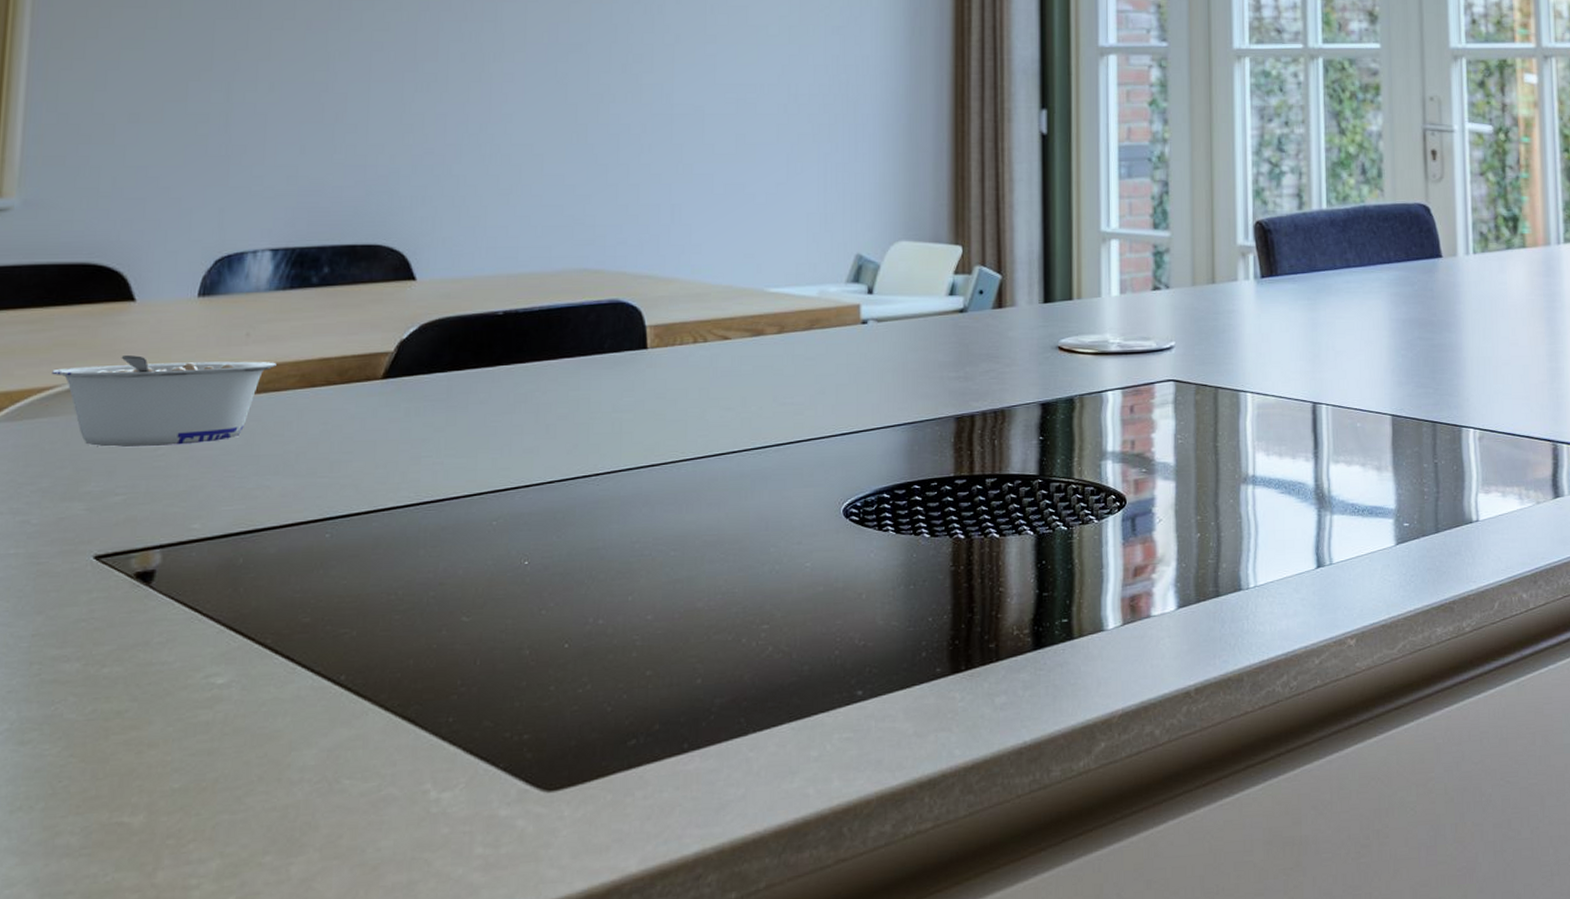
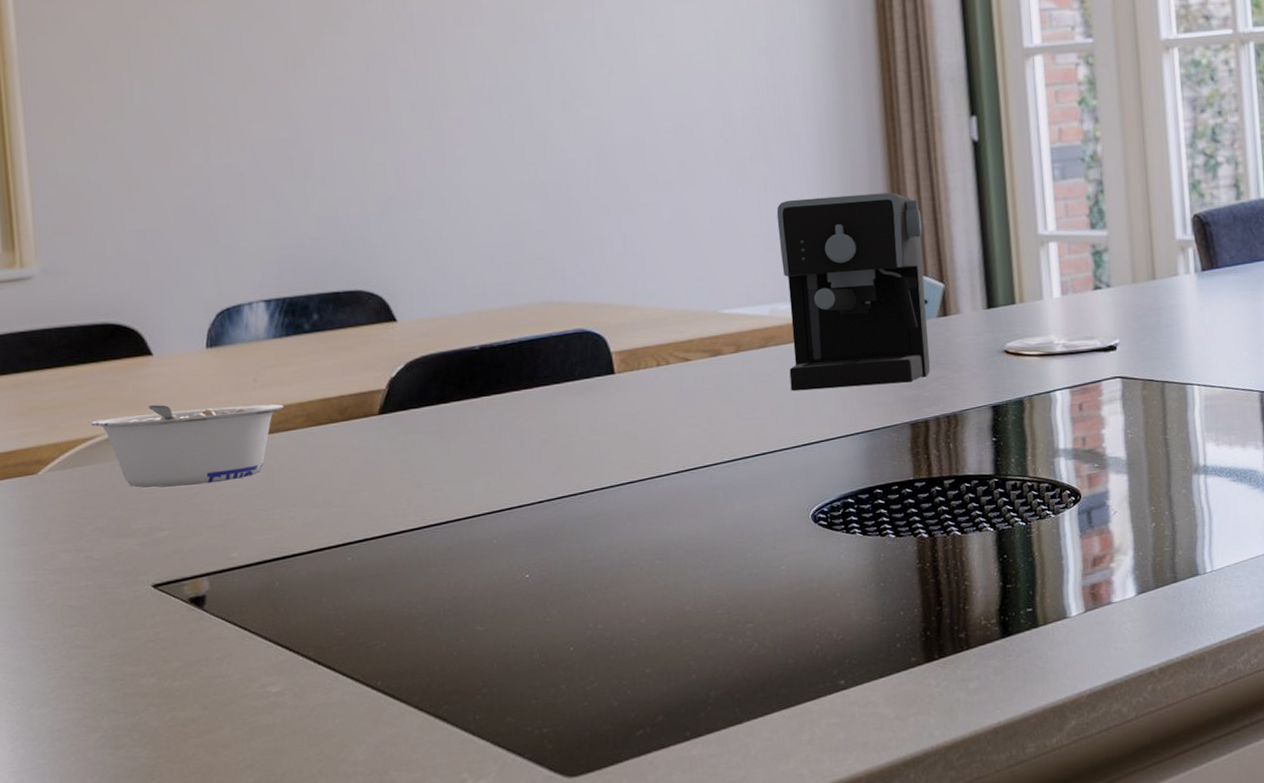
coffee maker: none [833,179,1173,378] -> present [776,192,1118,392]

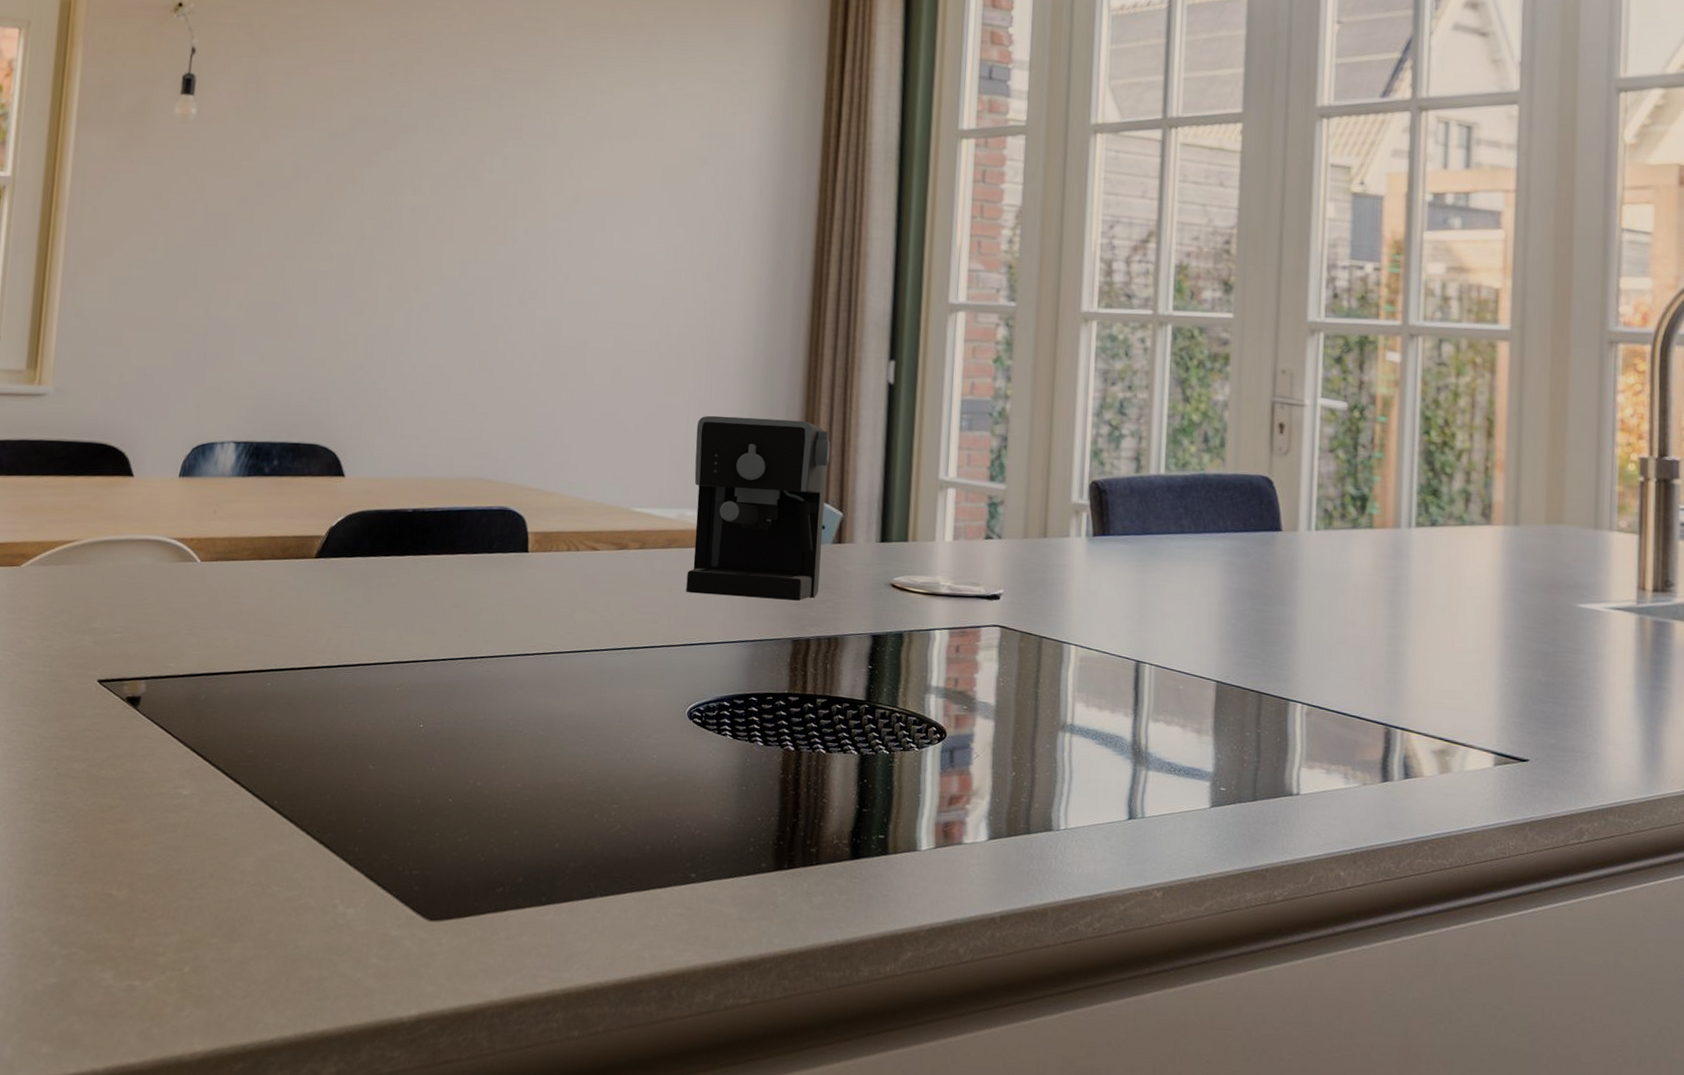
legume: present [91,404,284,489] -> none [72,520,236,598]

